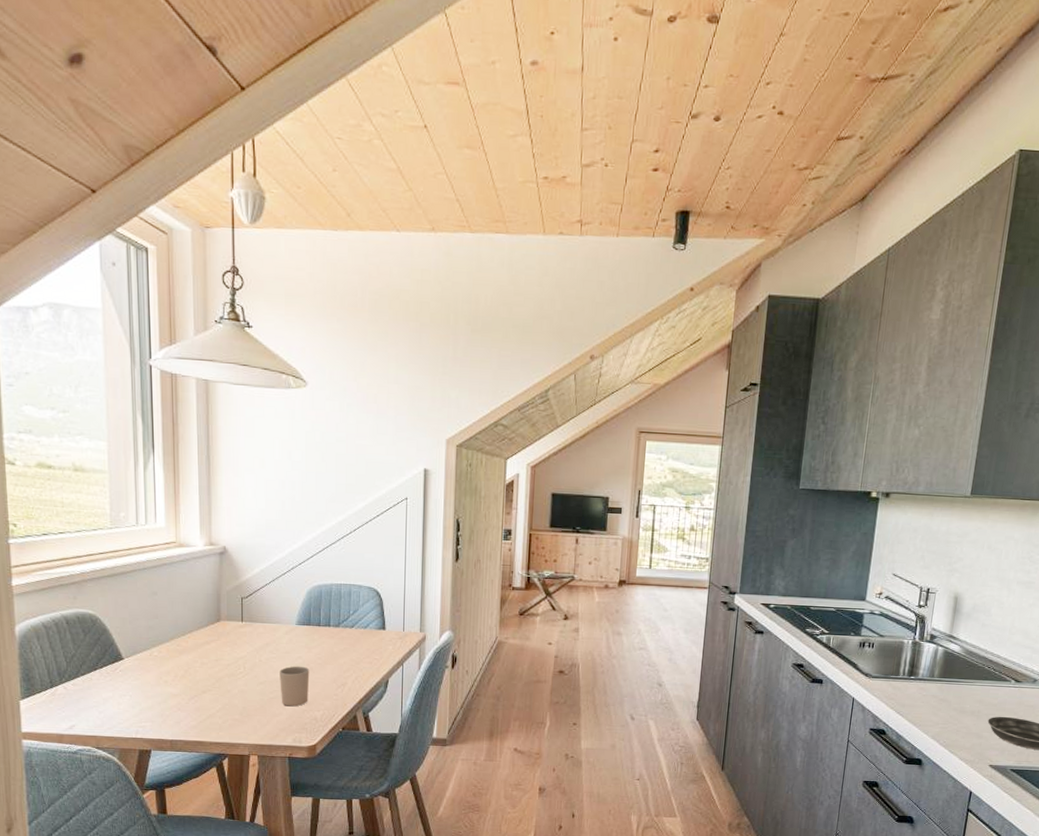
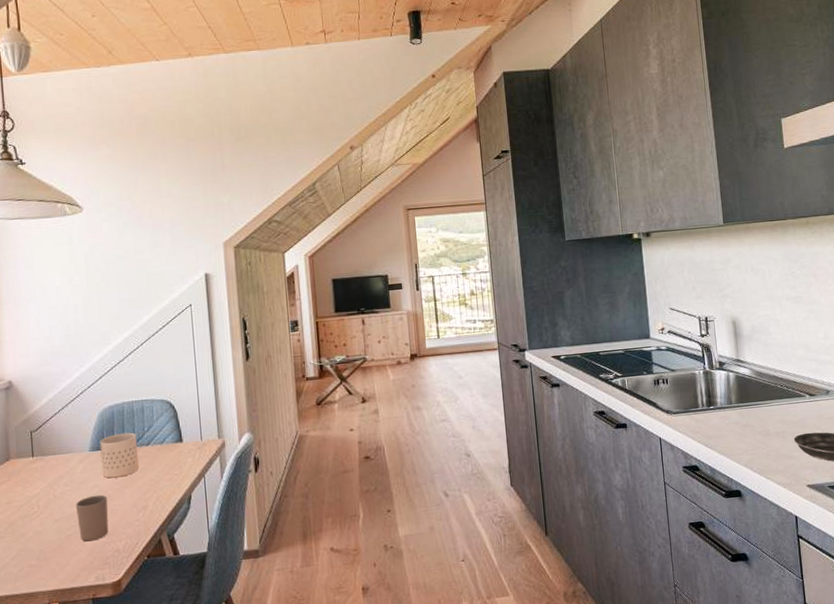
mug: none [306,612,342,653] -> present [99,432,139,479]

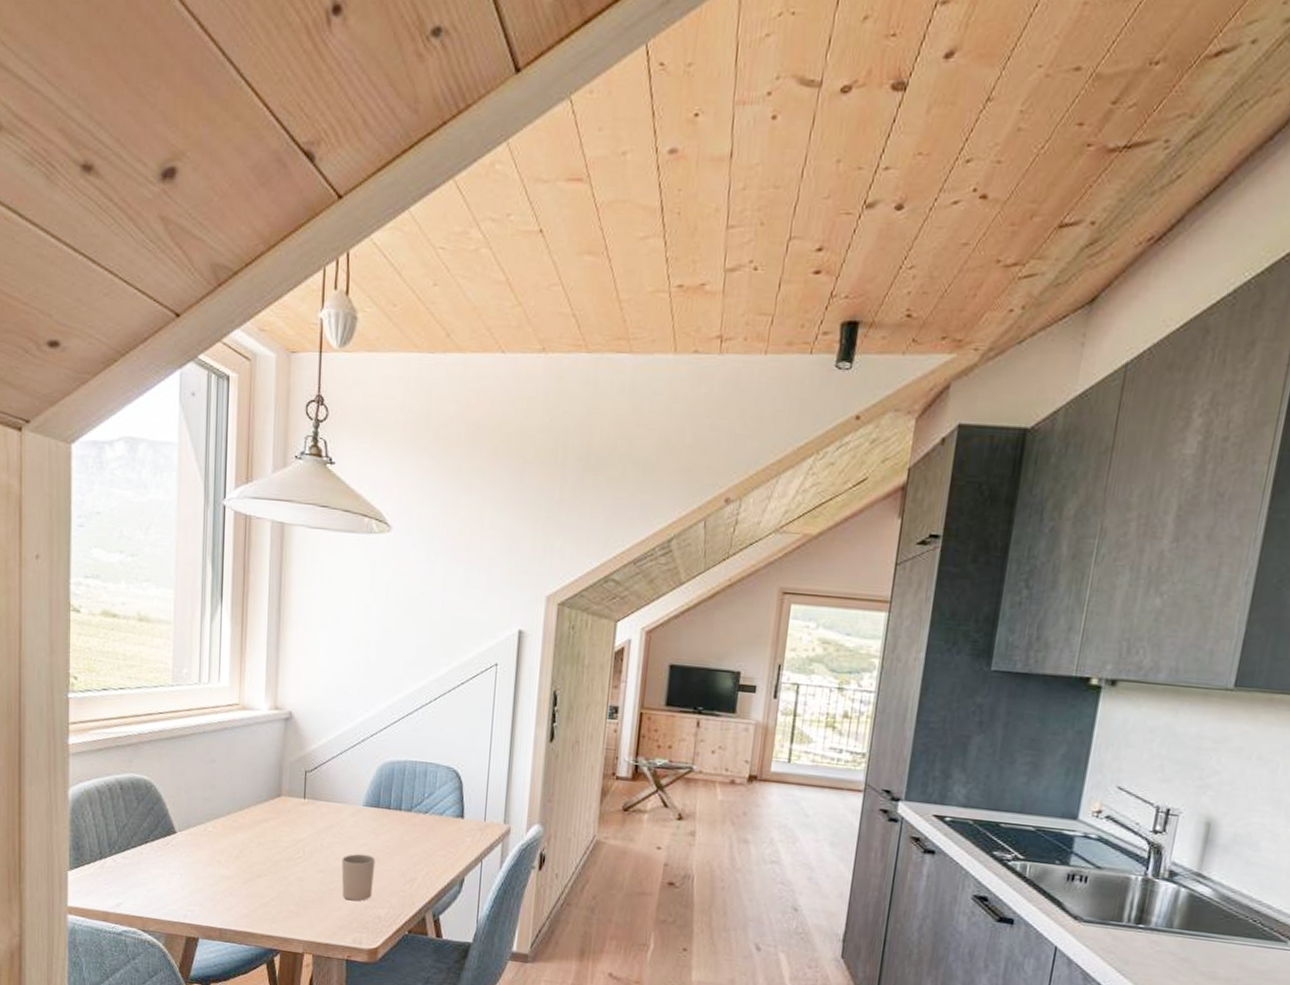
mug: present [99,432,139,479] -> none [374,793,415,842]

